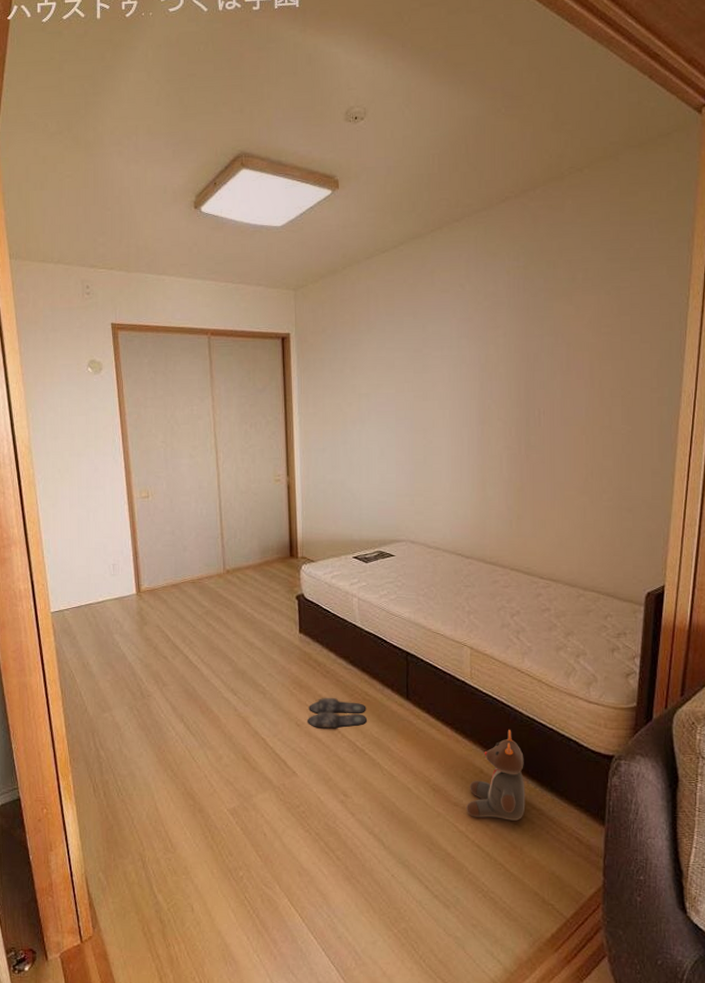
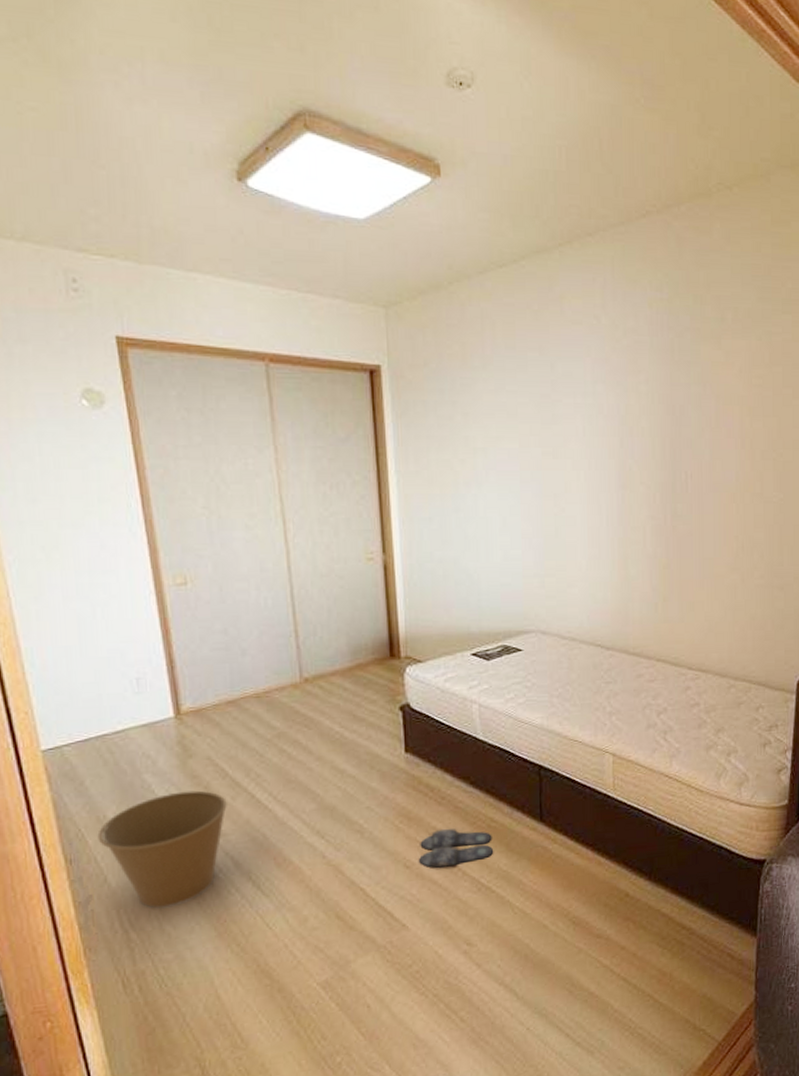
basket: none [82,649,169,735] -> present [97,790,227,908]
teddy bear: present [467,730,526,821] -> none [611,844,675,948]

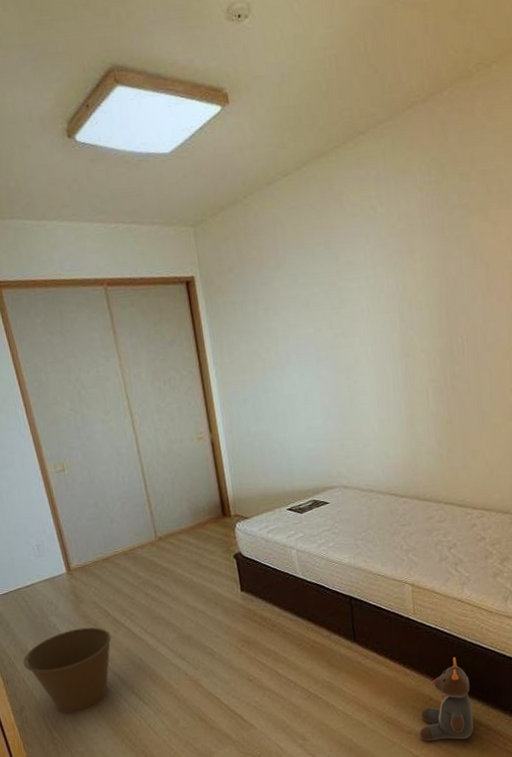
slippers: present [419,828,493,868] -> none [259,649,317,681]
teddy bear: none [611,844,675,948] -> present [419,657,474,741]

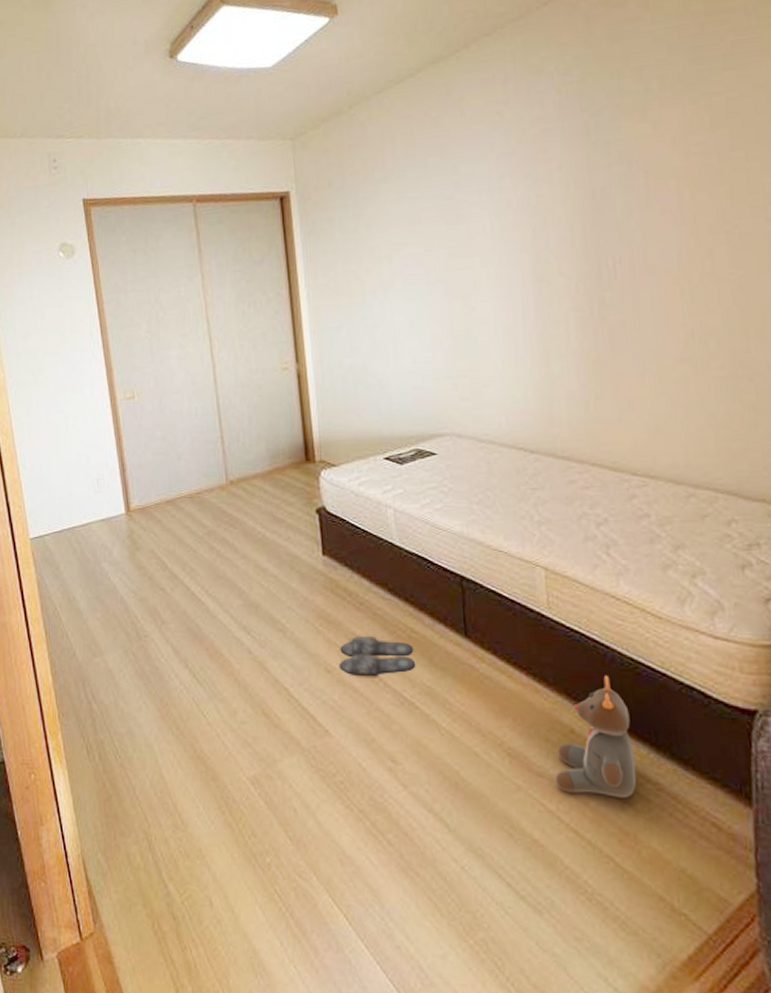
basket: present [23,627,112,714] -> none [68,580,167,684]
slippers: none [259,649,317,681] -> present [339,635,415,677]

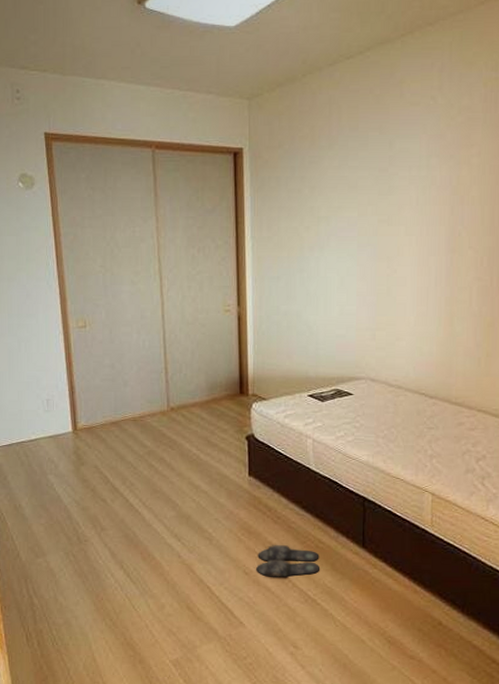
teddy bear: present [555,676,637,798] -> none [423,581,486,675]

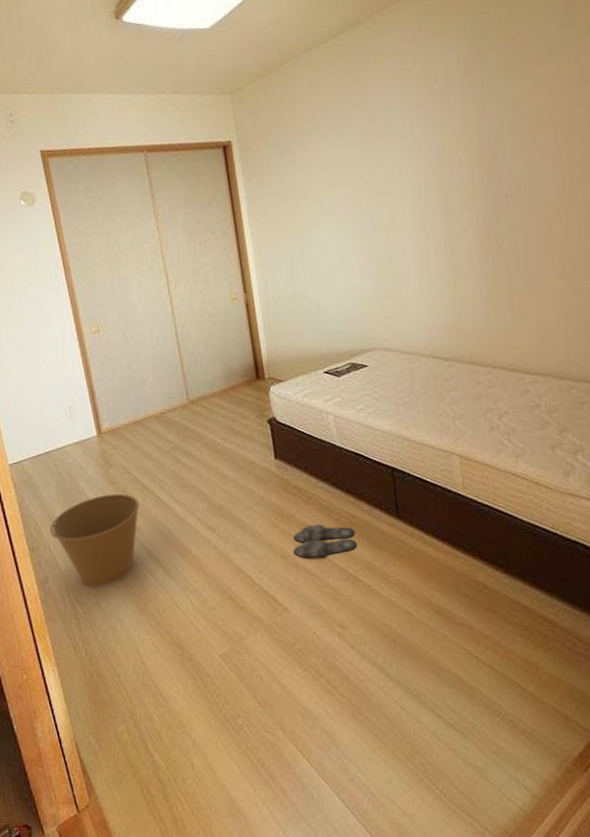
basket: none [14,491,108,582] -> present [49,493,140,587]

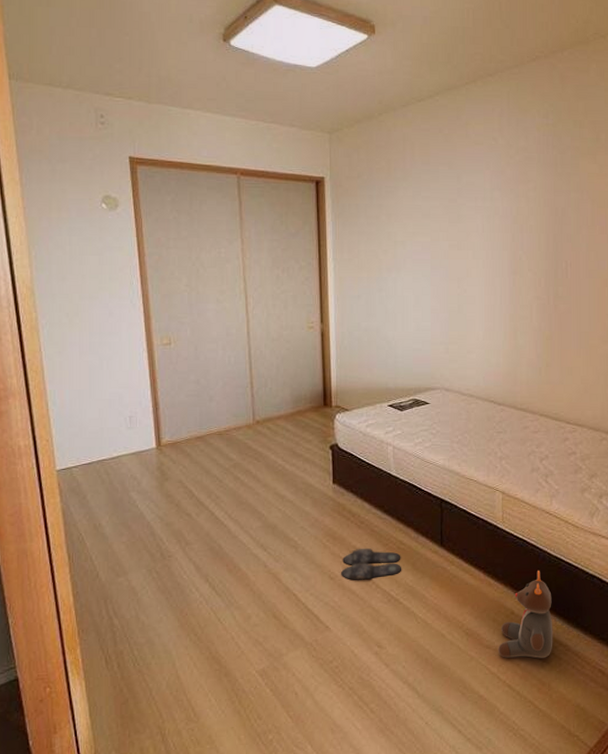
basket: present [49,493,140,587] -> none [94,507,192,600]
teddy bear: none [473,539,537,636] -> present [498,571,553,658]

